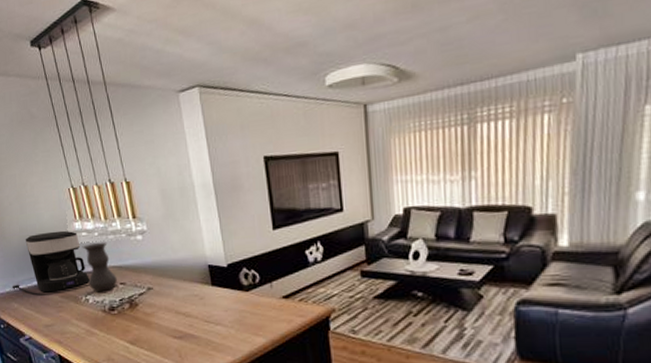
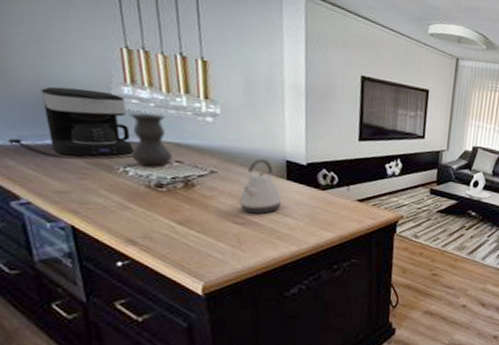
kettle: none [175,267,212,326] -> present [239,158,283,214]

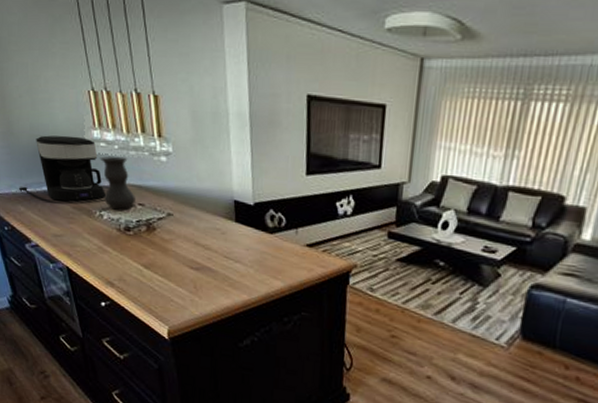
kettle: present [239,158,283,214] -> none [194,199,233,260]

